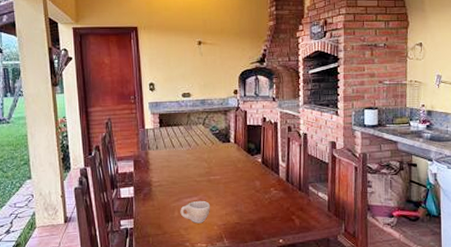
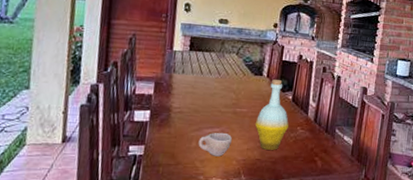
bottle: none [229,144,262,213] -> present [255,79,289,150]

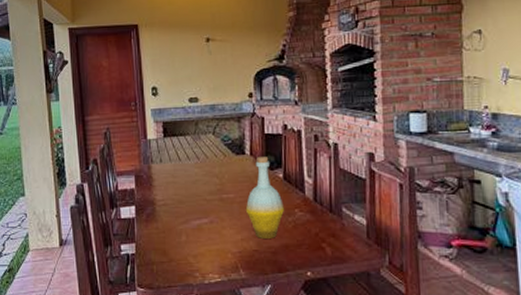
cup: present [198,132,232,157] -> none [188,222,223,250]

